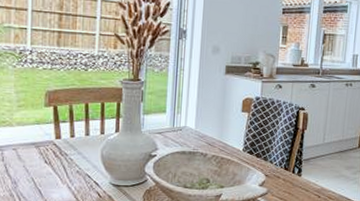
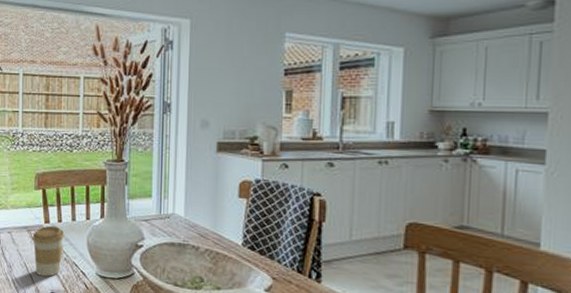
coffee cup: none [41,141,78,189] -> present [32,225,65,277]

